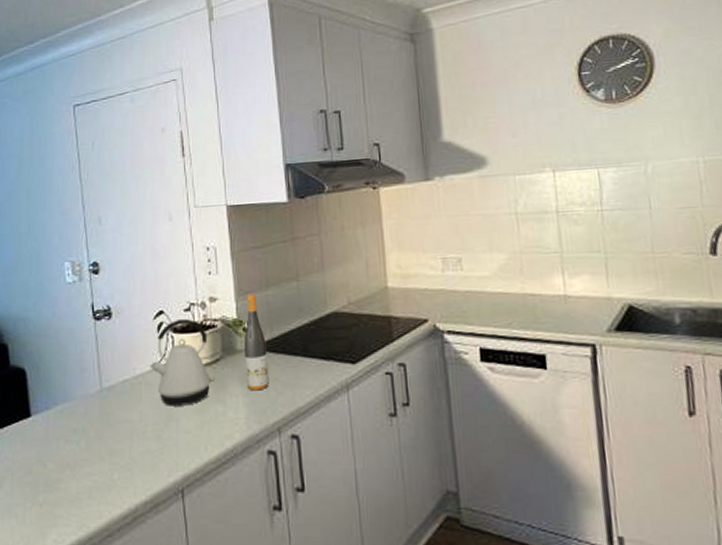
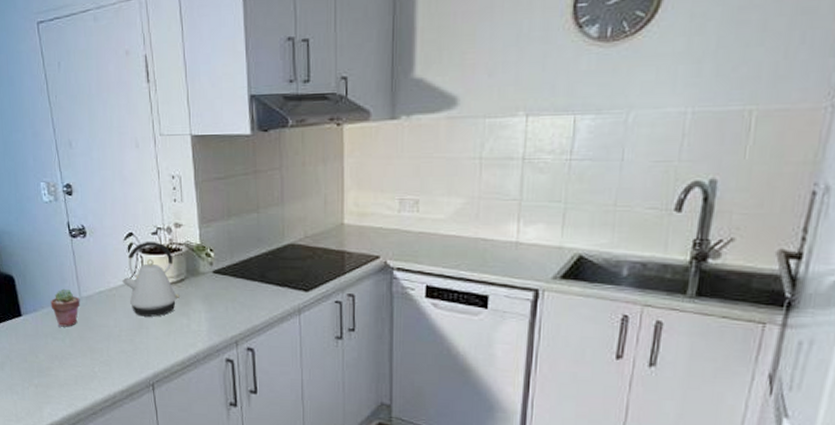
potted succulent: none [66,379,101,426] -> present [50,288,81,327]
wine bottle: present [243,293,269,391] -> none [206,222,229,309]

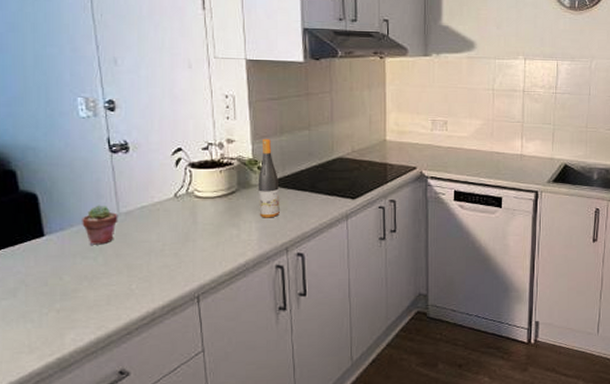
kettle: present [122,241,180,317] -> none [168,156,230,229]
wine bottle: none [206,222,229,309] -> present [258,138,280,218]

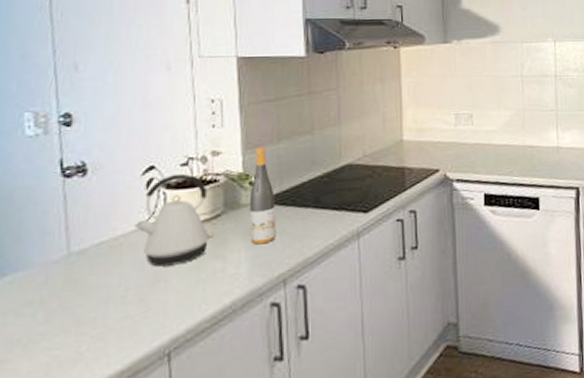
potted succulent: present [82,205,118,245] -> none [18,244,68,298]
kettle: none [168,156,230,229] -> present [135,173,213,267]

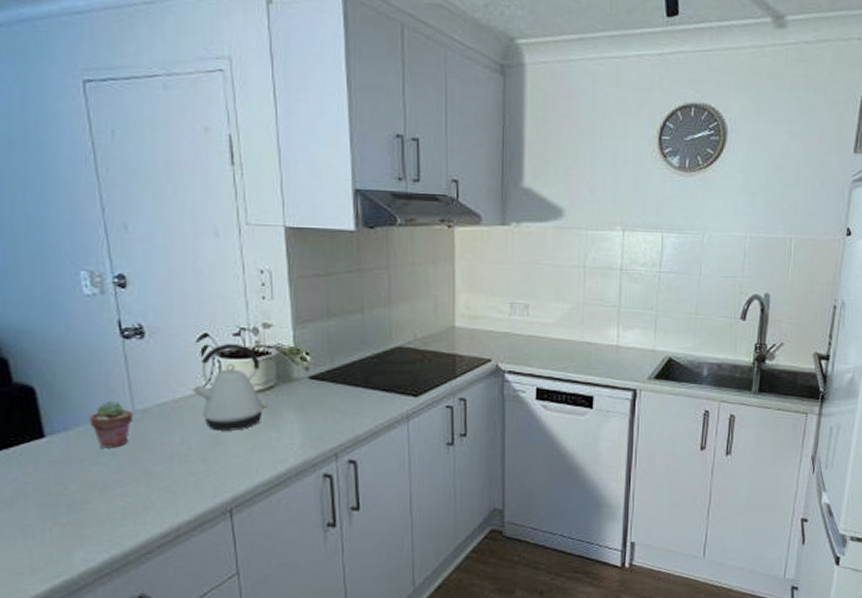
potted succulent: none [18,244,68,298] -> present [89,400,134,448]
wine bottle: present [249,147,276,245] -> none [300,322,327,418]

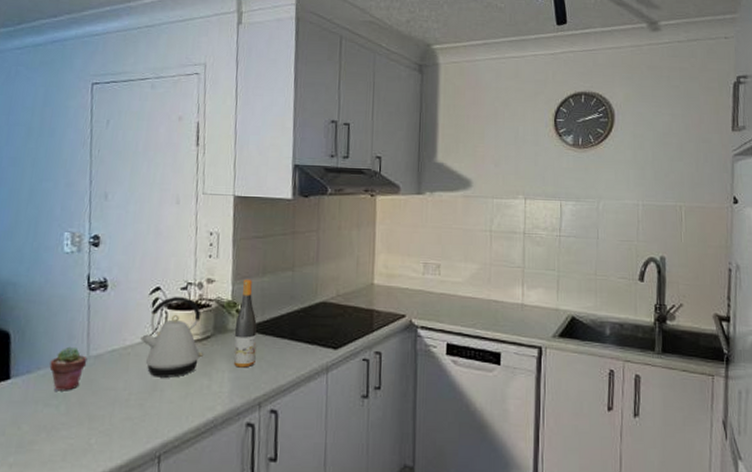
wine bottle: none [300,322,327,418] -> present [233,279,257,368]

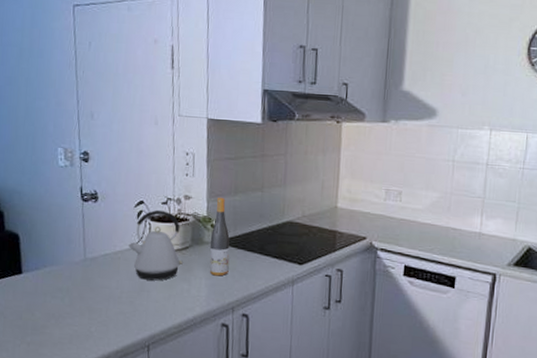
potted succulent: present [49,346,88,391] -> none [53,249,85,287]

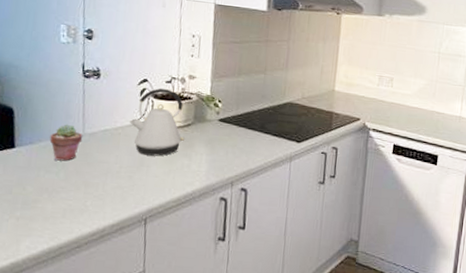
potted succulent: none [53,249,85,287] -> present [49,124,83,161]
wine bottle: present [209,197,230,277] -> none [210,77,232,153]

